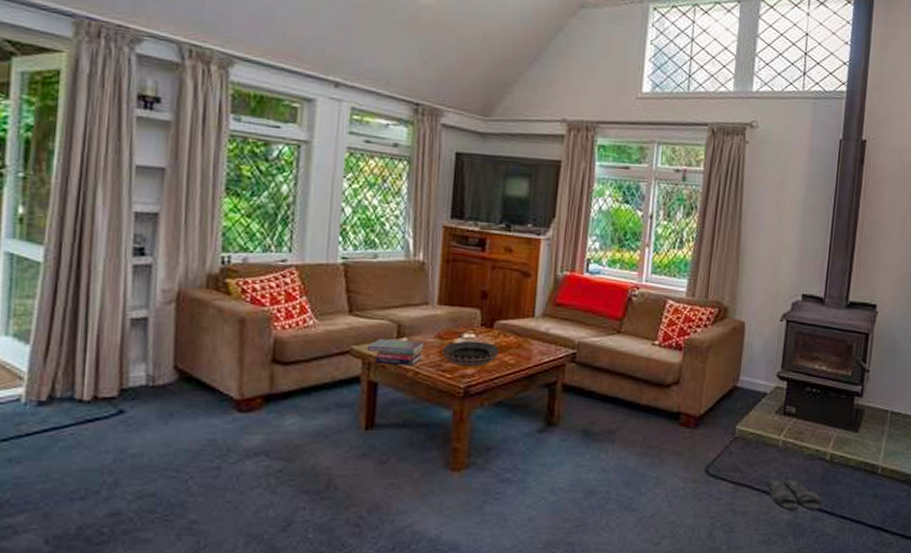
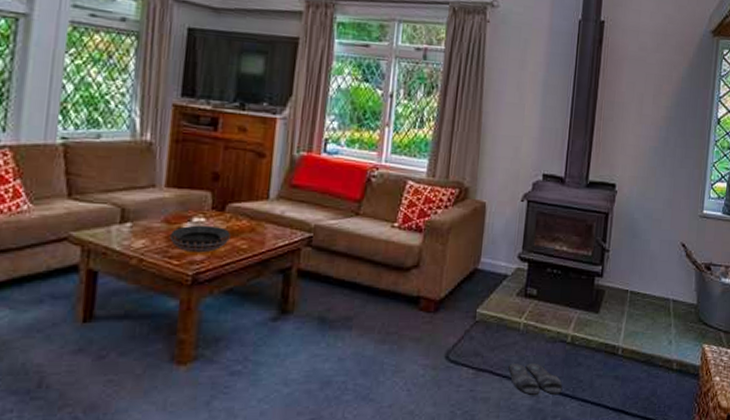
books: present [366,338,424,366] -> none [86,223,150,253]

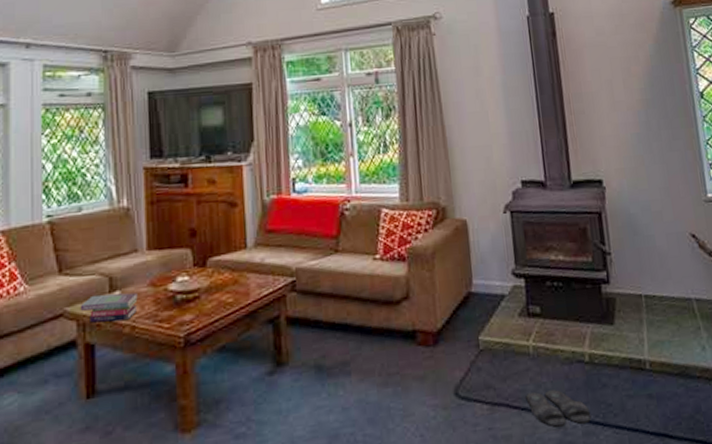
books: none [86,223,150,253] -> present [80,292,138,323]
decorative bowl: present [169,225,231,253] -> none [157,283,215,314]

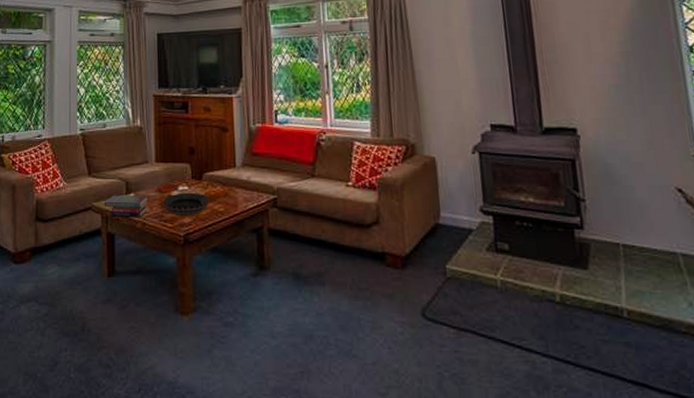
decorative bowl: none [157,283,215,314] -> present [163,192,209,216]
slippers: present [526,390,591,427] -> none [493,324,562,360]

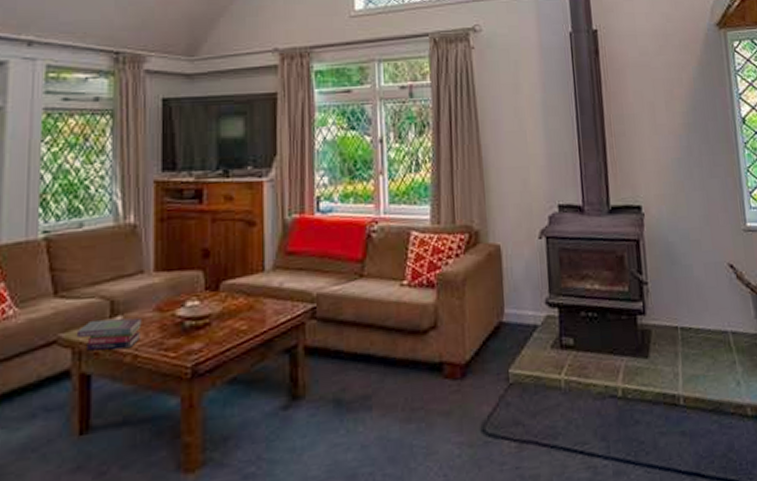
decorative bowl: present [163,192,209,216] -> none [163,308,228,342]

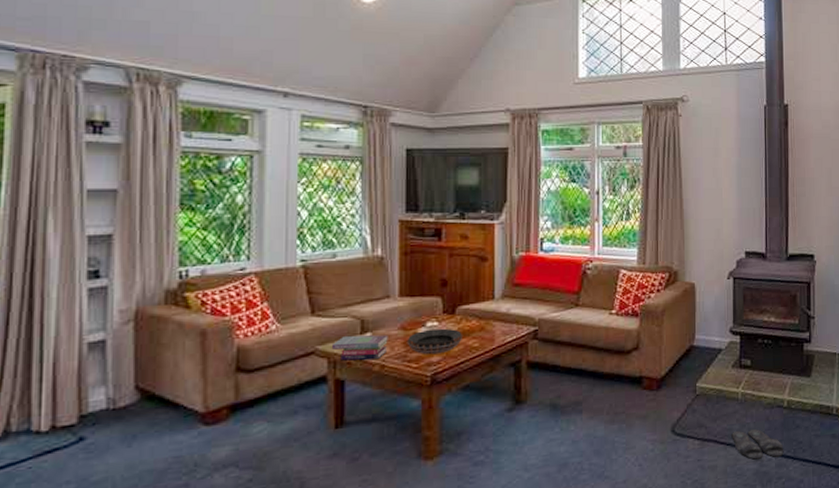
decorative bowl: none [163,308,228,342] -> present [407,328,462,355]
slippers: none [556,426,623,466] -> present [731,429,784,460]

